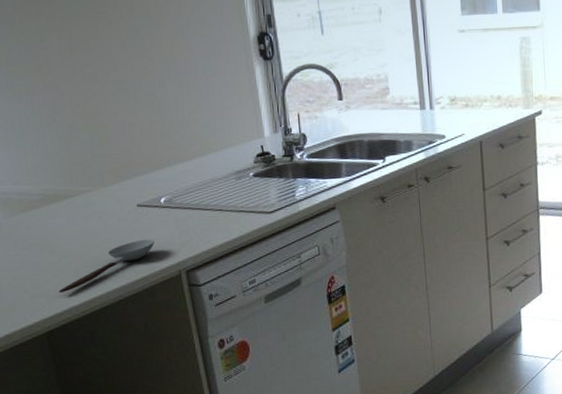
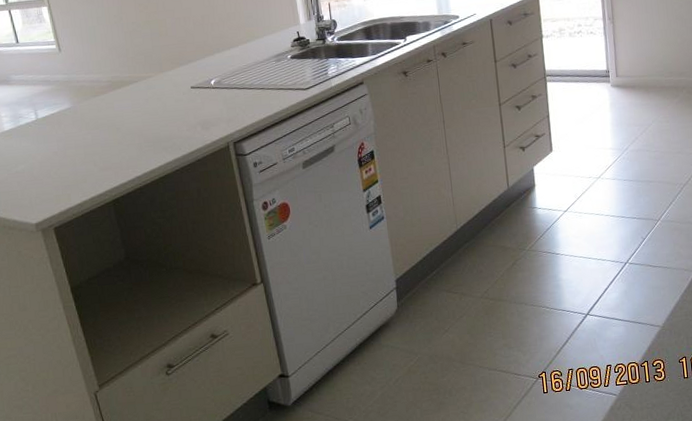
spoon: present [58,239,156,292] -> none [123,116,207,165]

